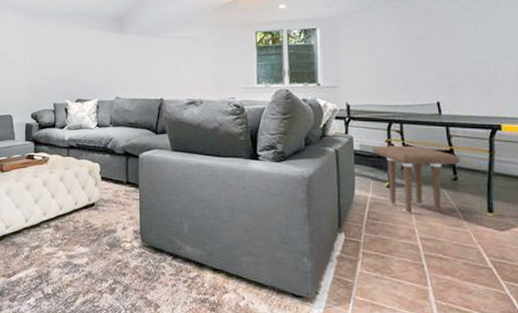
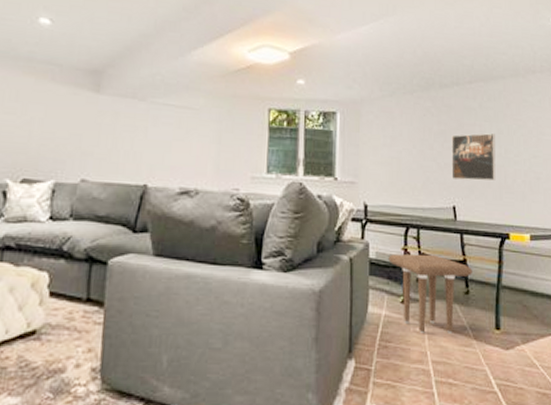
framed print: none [433,33,484,78] -> present [452,133,496,181]

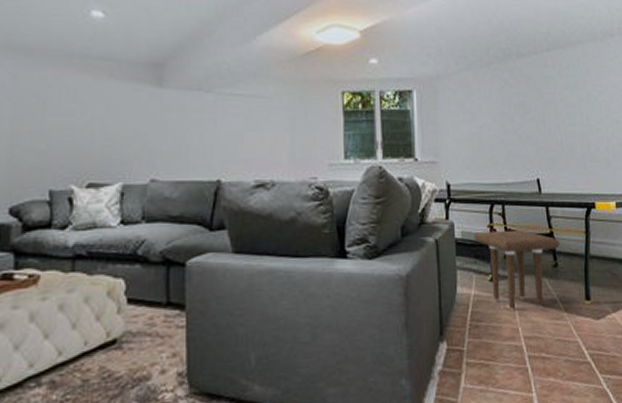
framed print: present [452,133,496,181] -> none [532,102,579,151]

